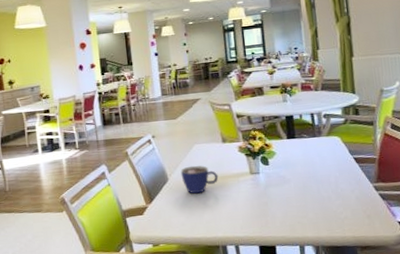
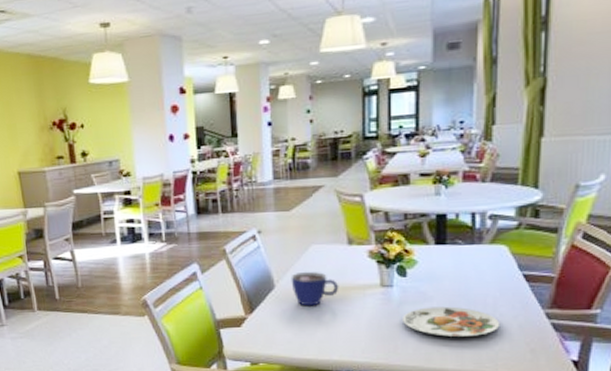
plate: none [269,186,343,211] -> present [403,306,500,337]

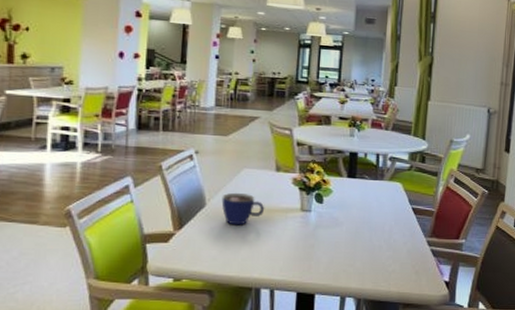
plate: present [403,306,500,337] -> none [317,231,394,258]

